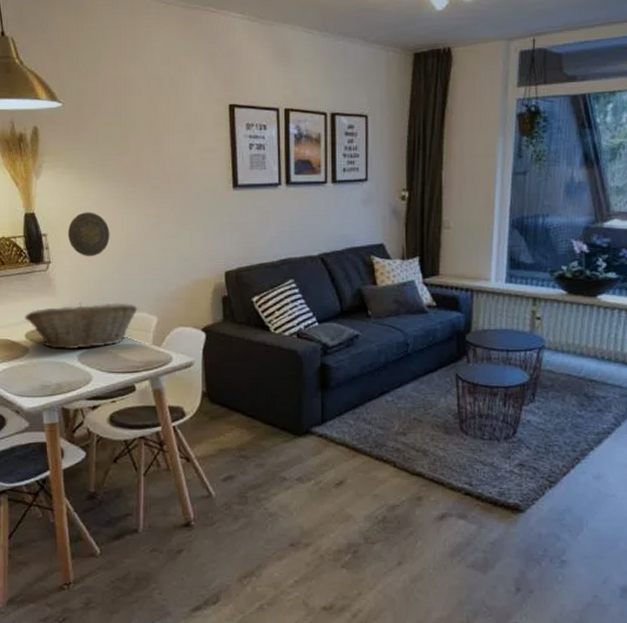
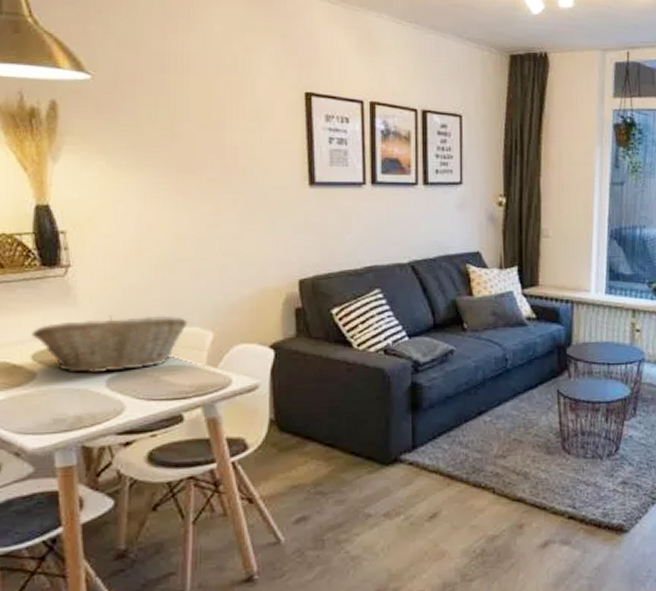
decorative plate: present [68,212,110,257] -> none [96,206,153,261]

